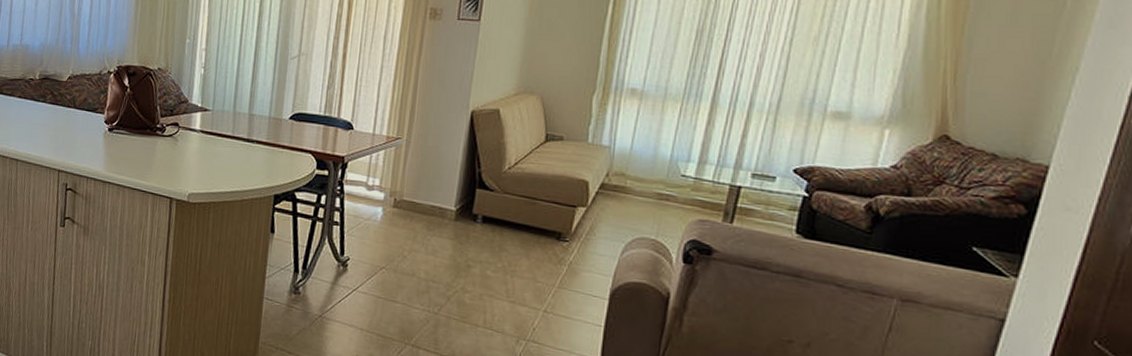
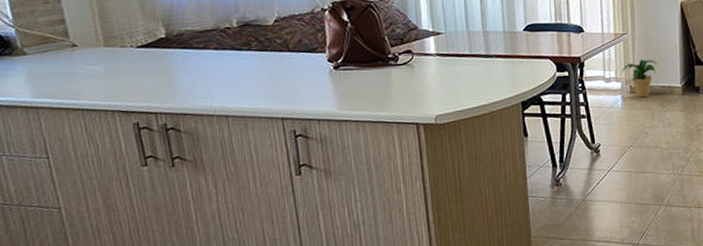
potted plant: none [388,170,433,216] -> present [622,59,659,98]

